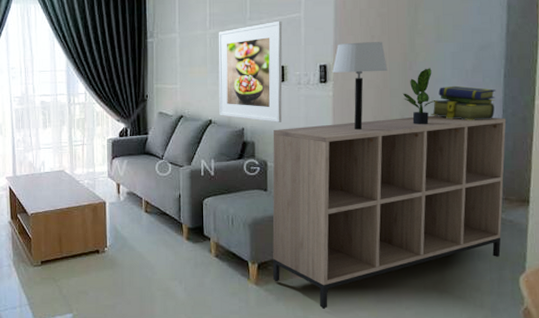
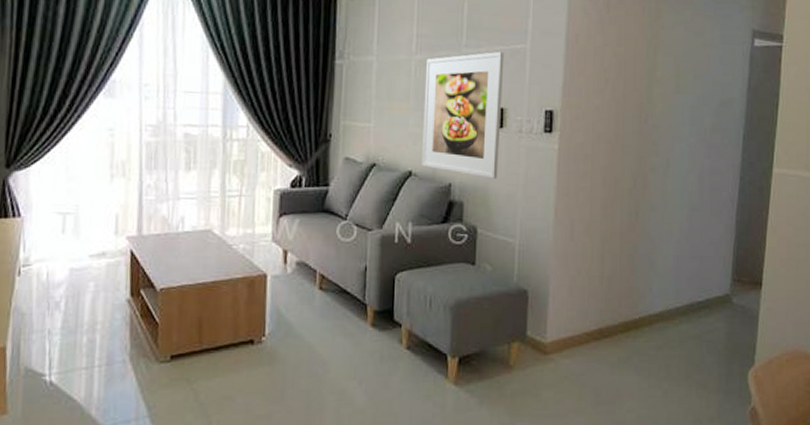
shelving unit: present [272,115,507,310] -> none [475,179,743,415]
table lamp: present [332,42,388,131] -> none [559,85,621,194]
potted plant: present [402,68,437,124] -> none [636,123,673,190]
stack of books: present [431,85,496,120] -> none [665,145,734,188]

